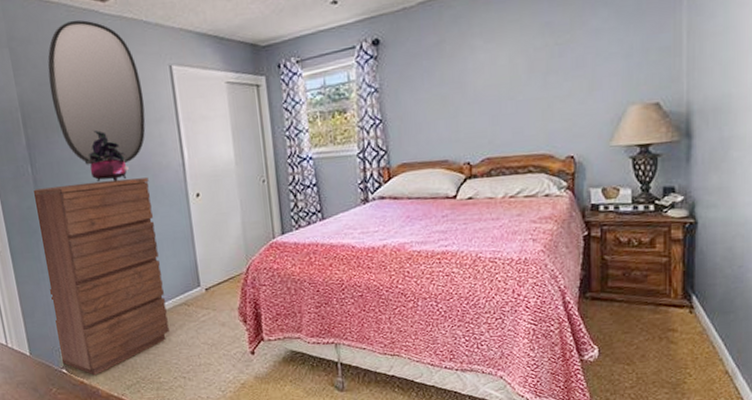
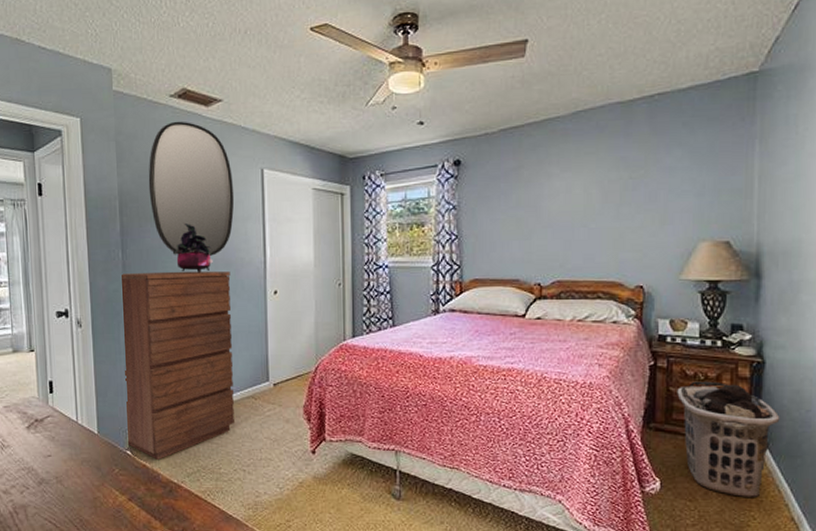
clothes hamper: none [612,246,713,357] -> present [677,381,780,498]

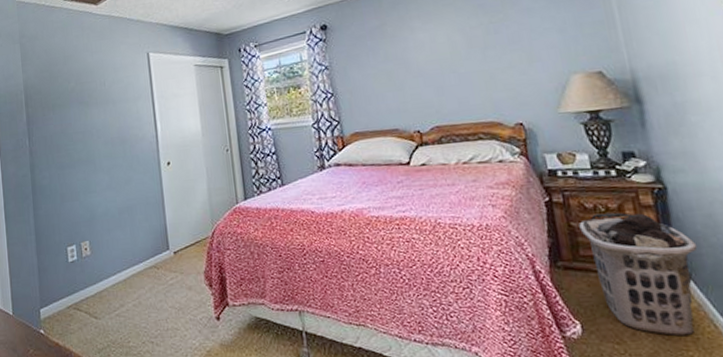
dresser: present [122,271,234,460] -> none [29,148,140,337]
home mirror: present [148,121,235,256] -> none [49,20,126,136]
potted plant: present [172,222,213,273] -> none [73,108,110,153]

